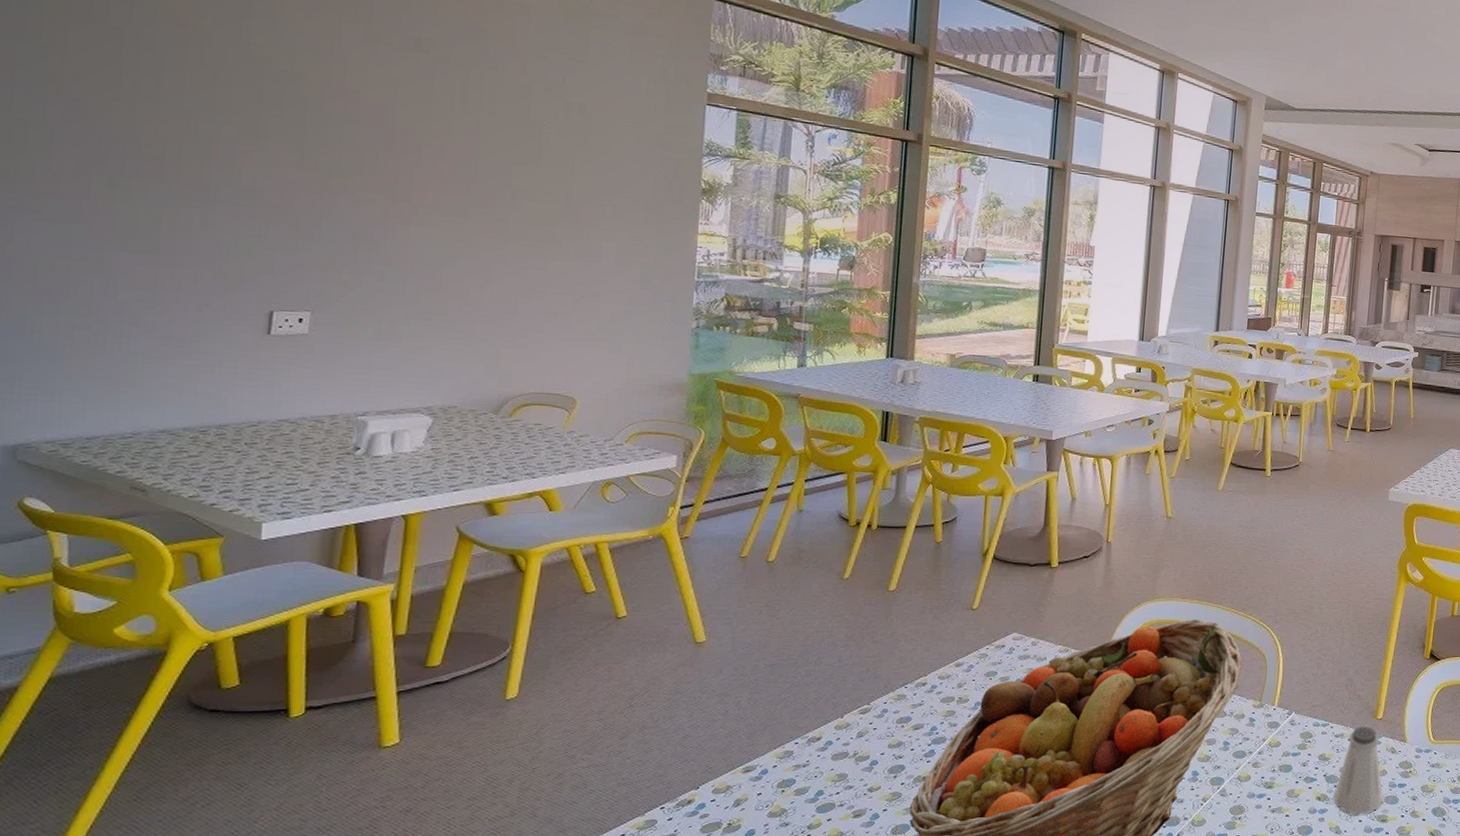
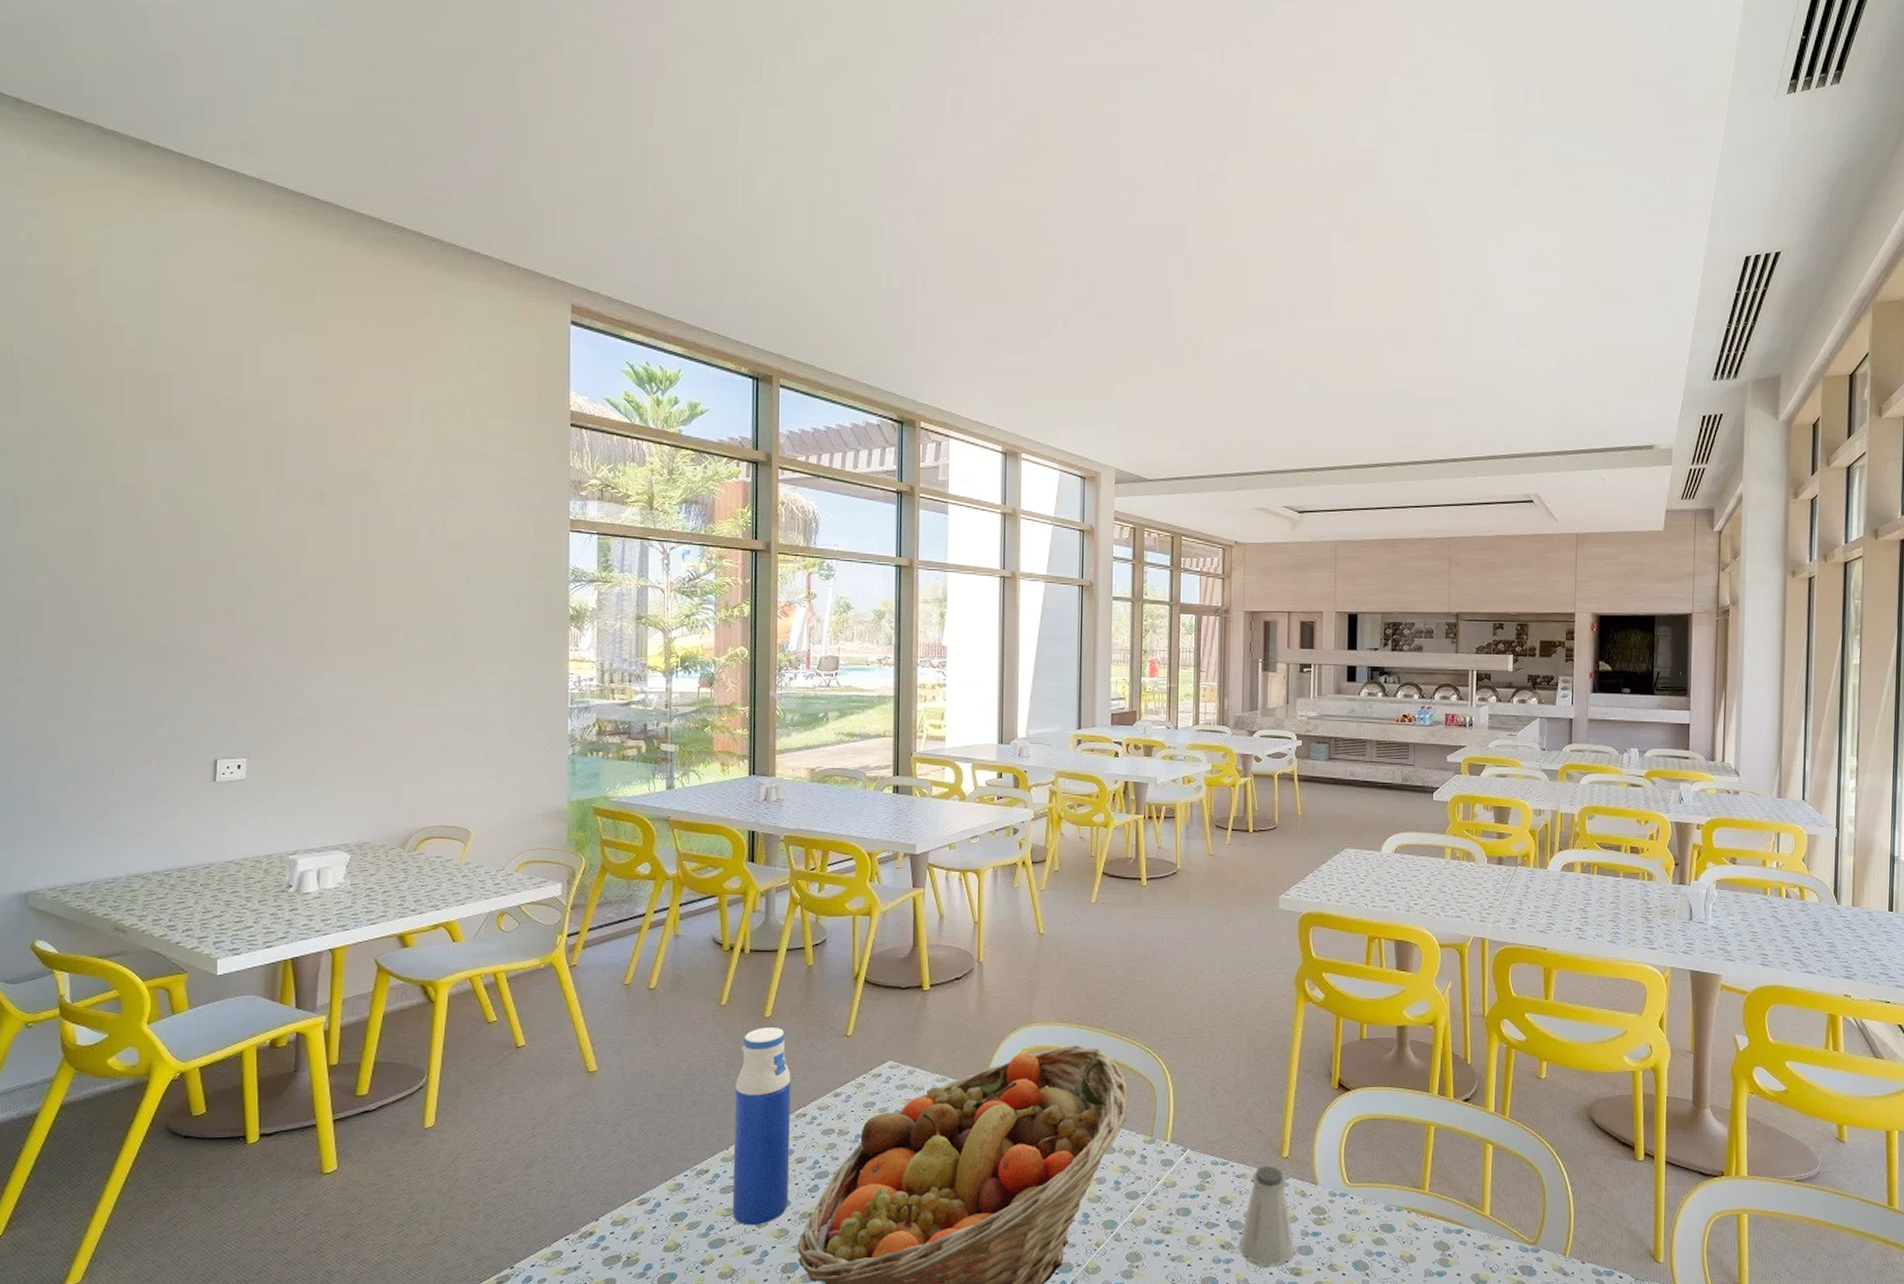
water bottle: none [843,600,913,790] -> present [732,1027,791,1226]

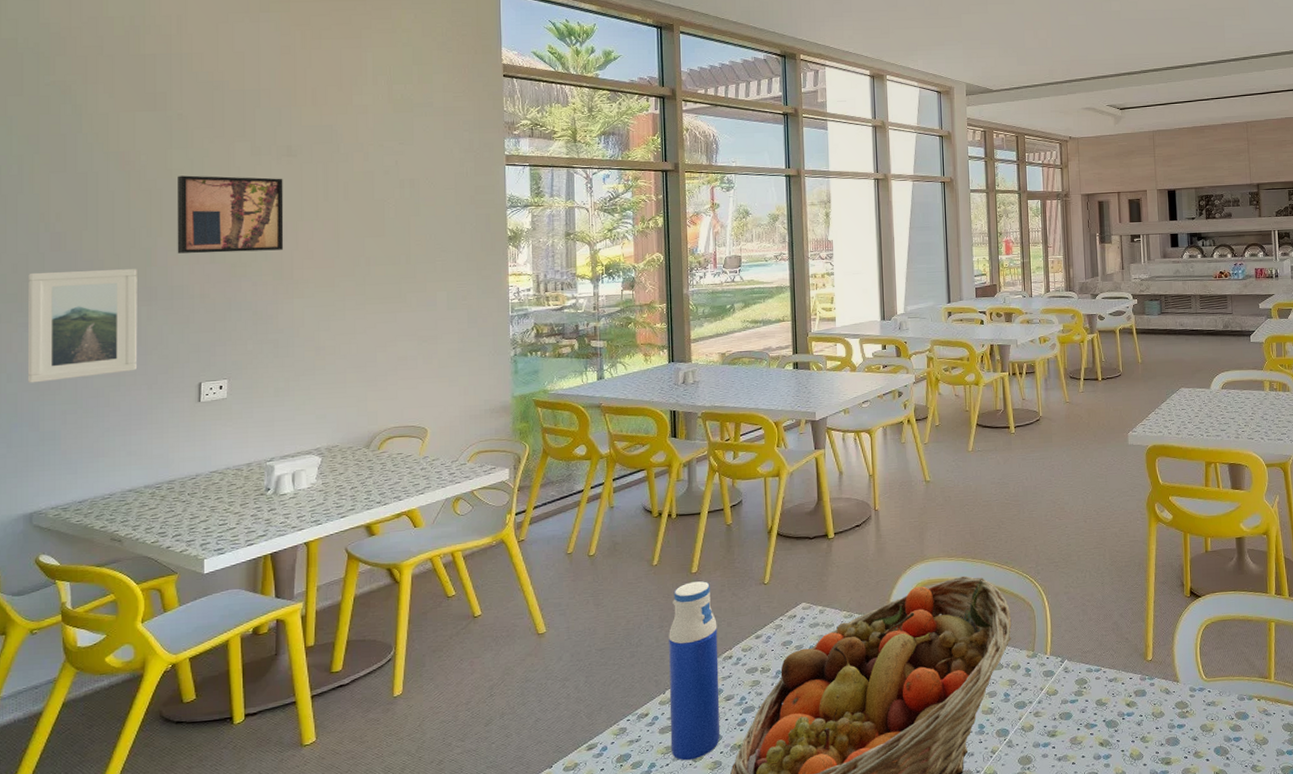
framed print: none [23,620,147,747] -> present [27,269,138,383]
wall art: none [192,519,314,613] -> present [177,175,284,253]
saltshaker: present [1239,1166,1295,1267] -> none [1115,669,1164,759]

